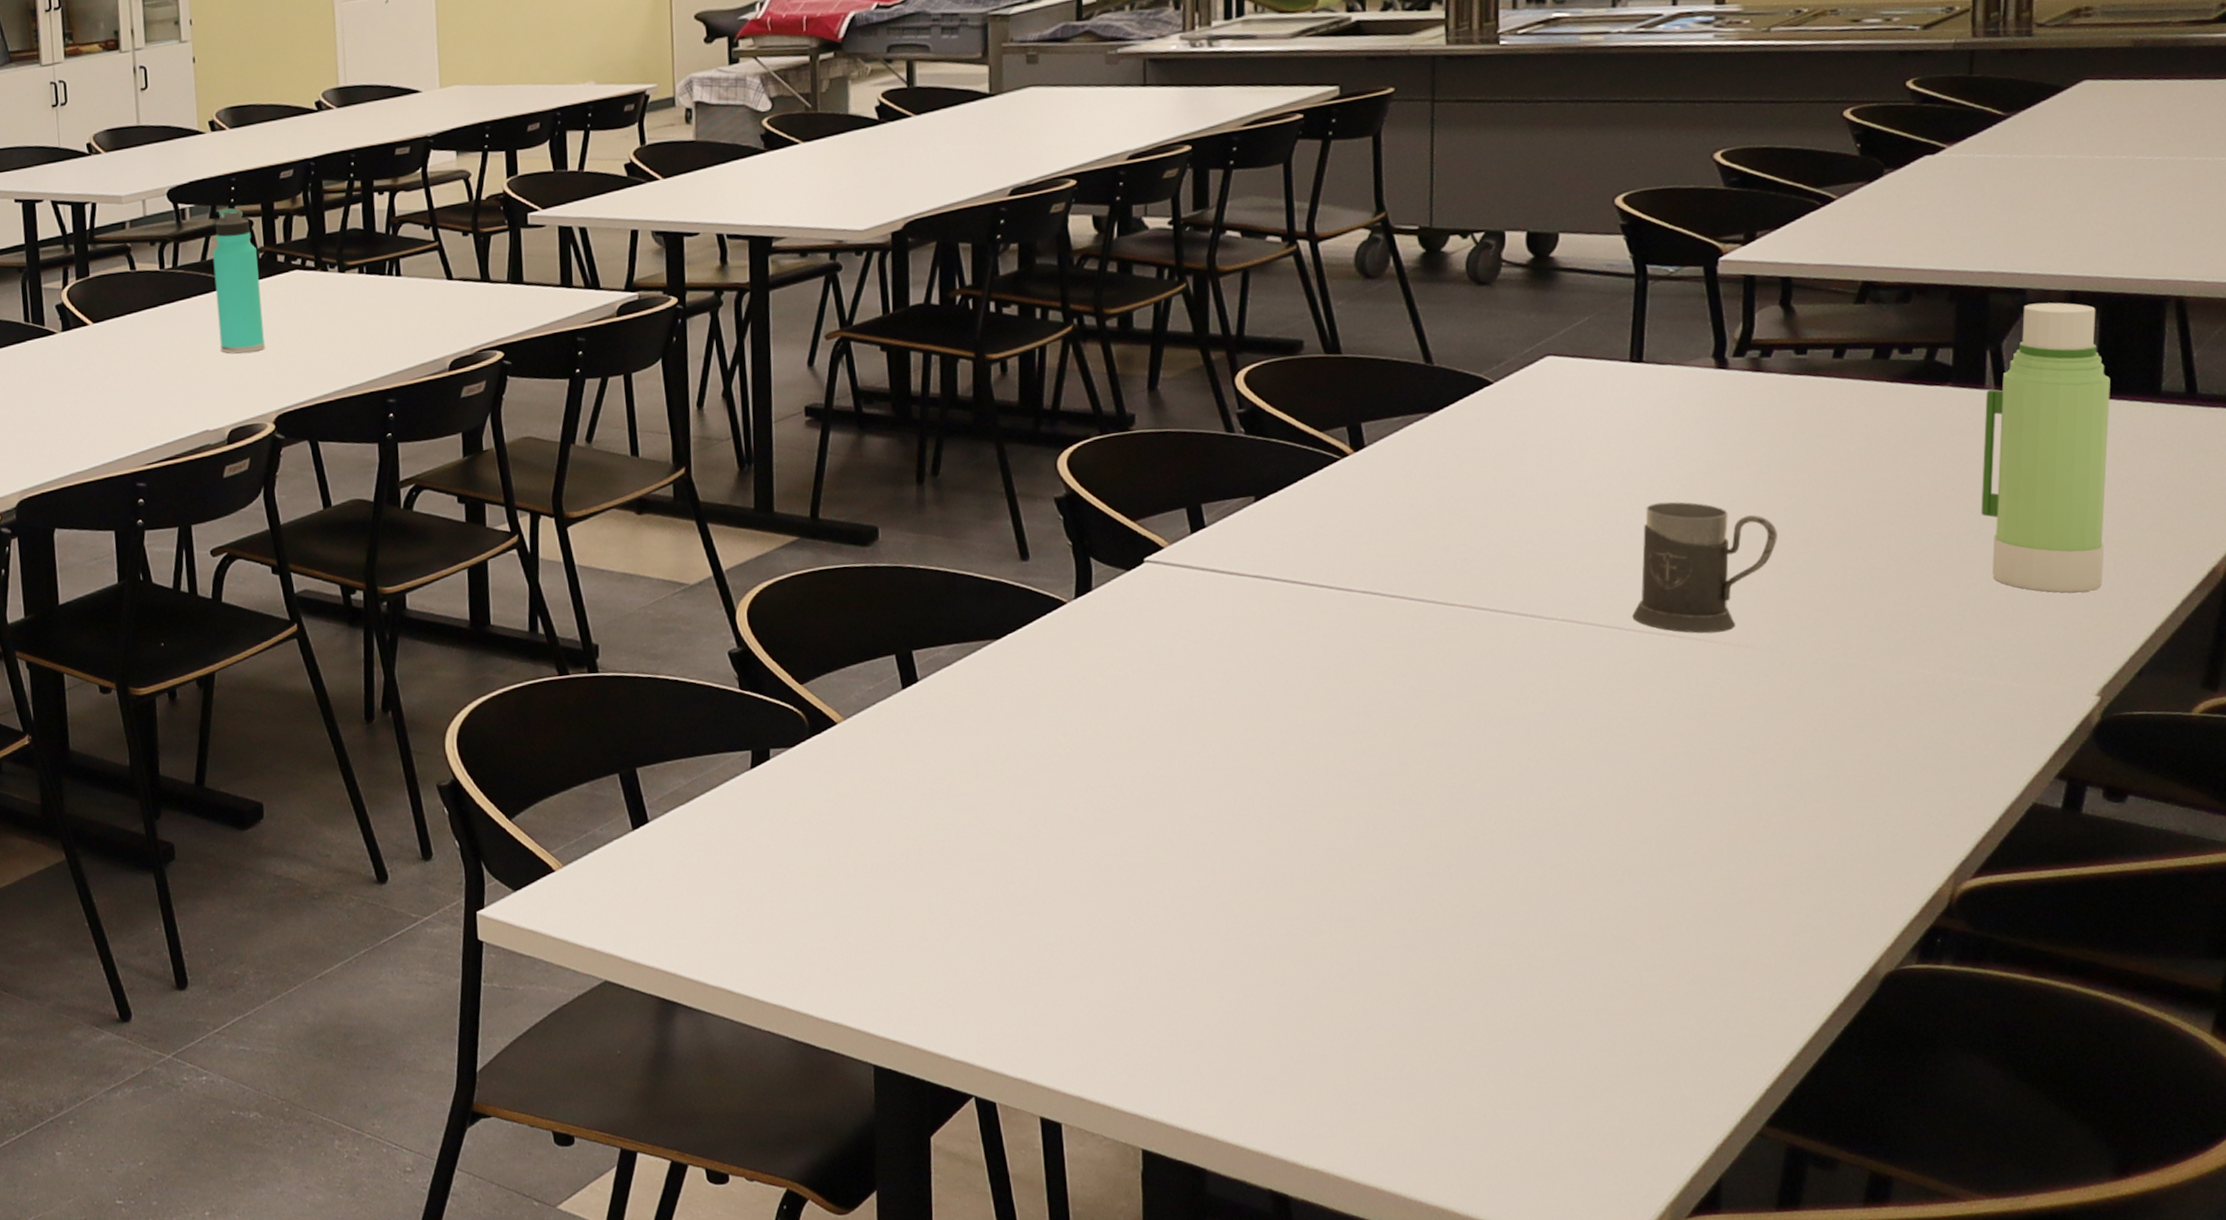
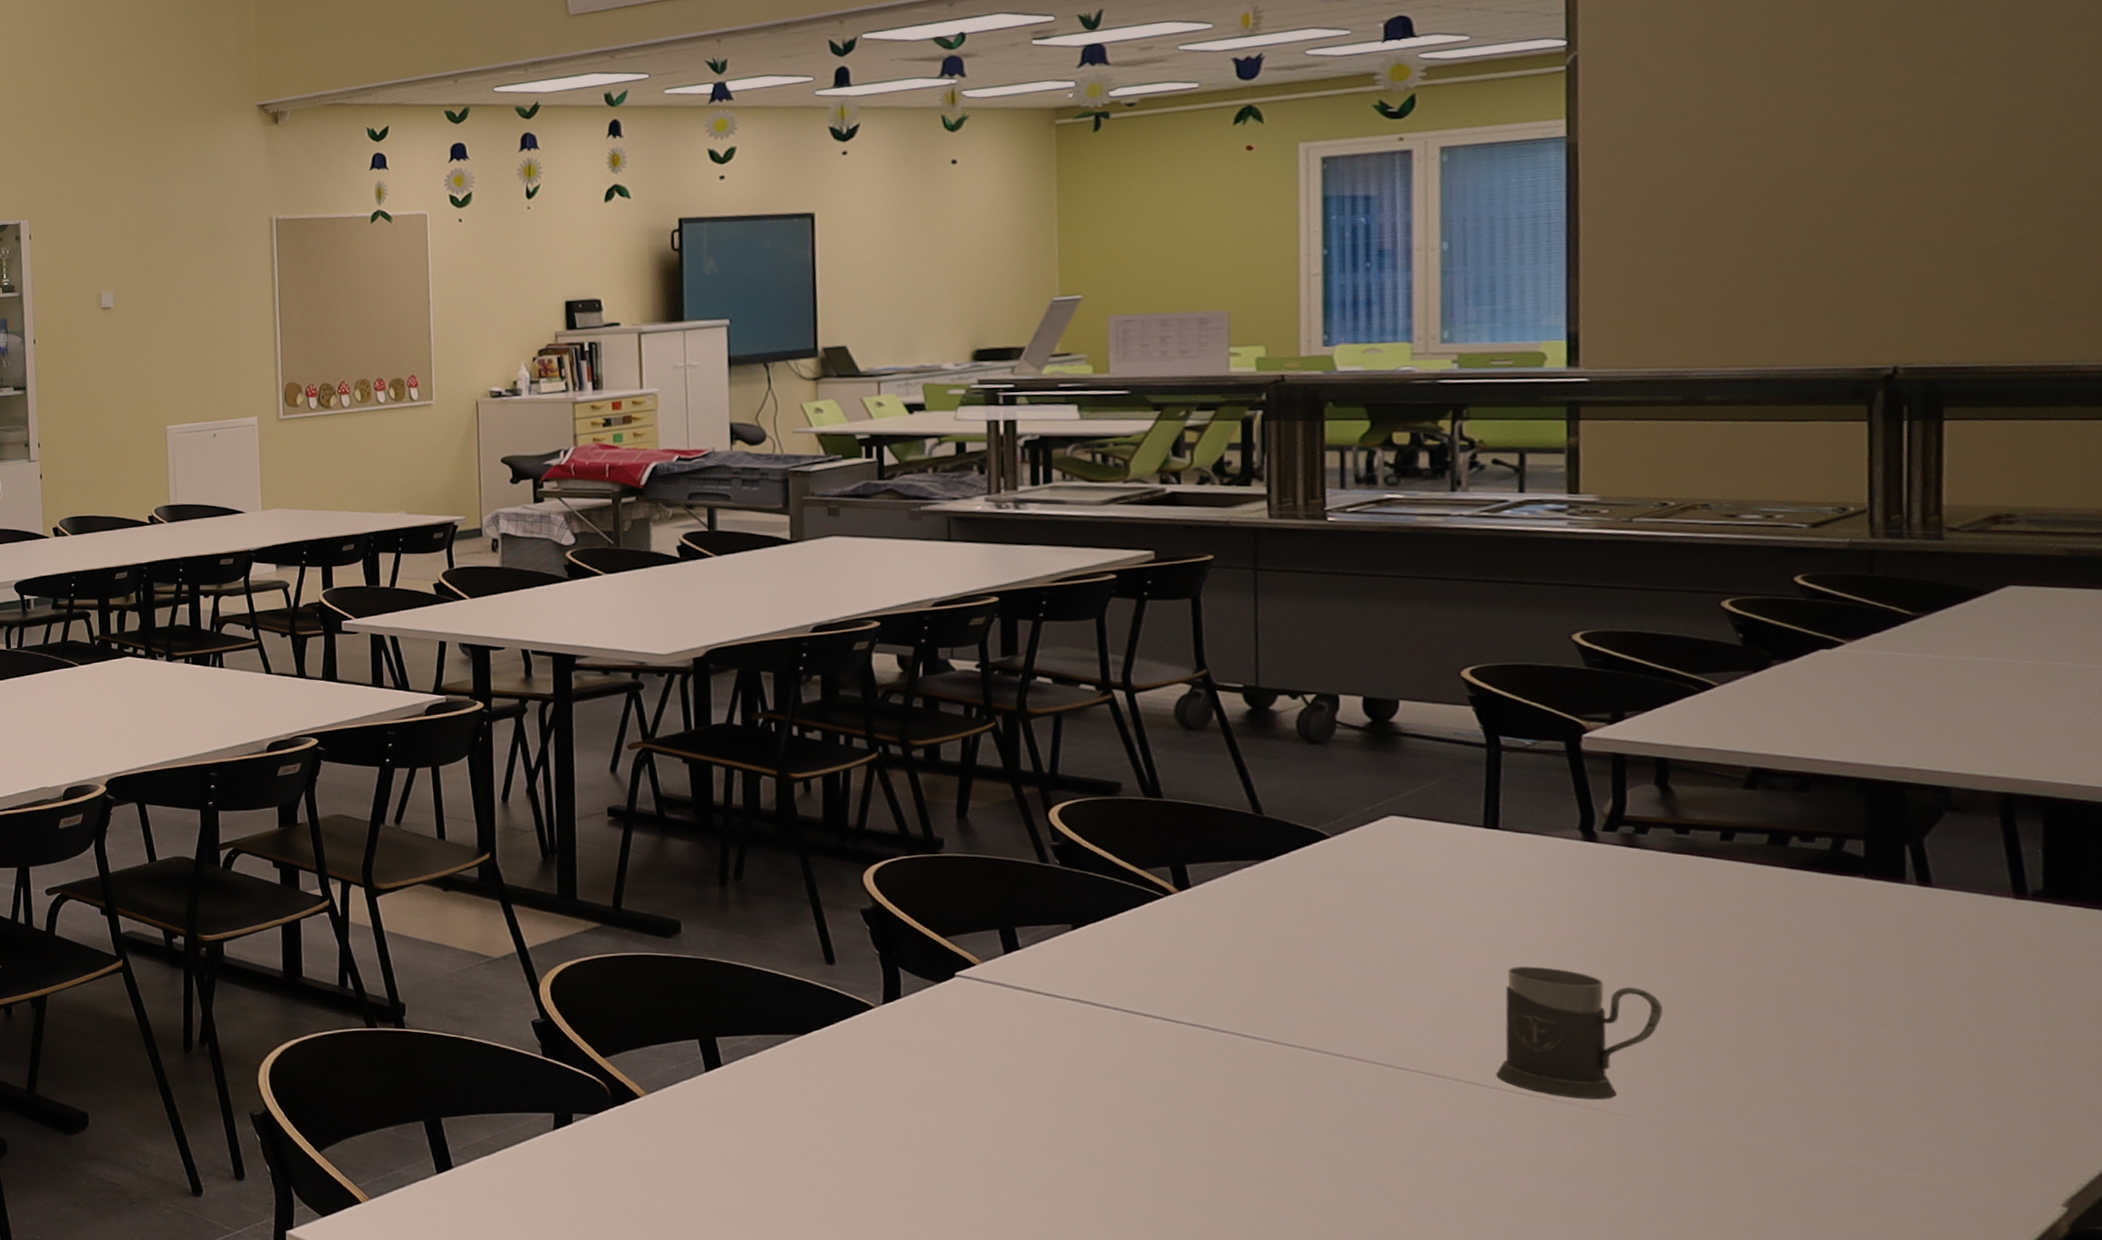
thermos bottle: present [212,207,265,354] -> none [53,601,99,725]
water bottle: present [1981,302,2110,593] -> none [1906,802,2063,1098]

